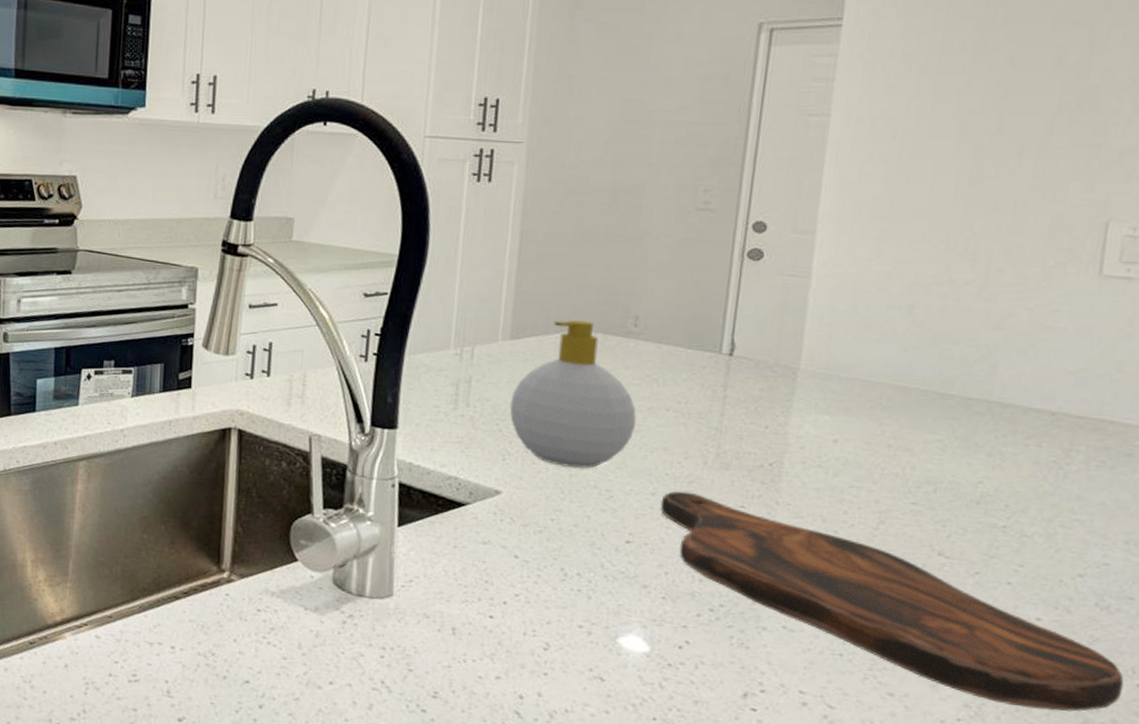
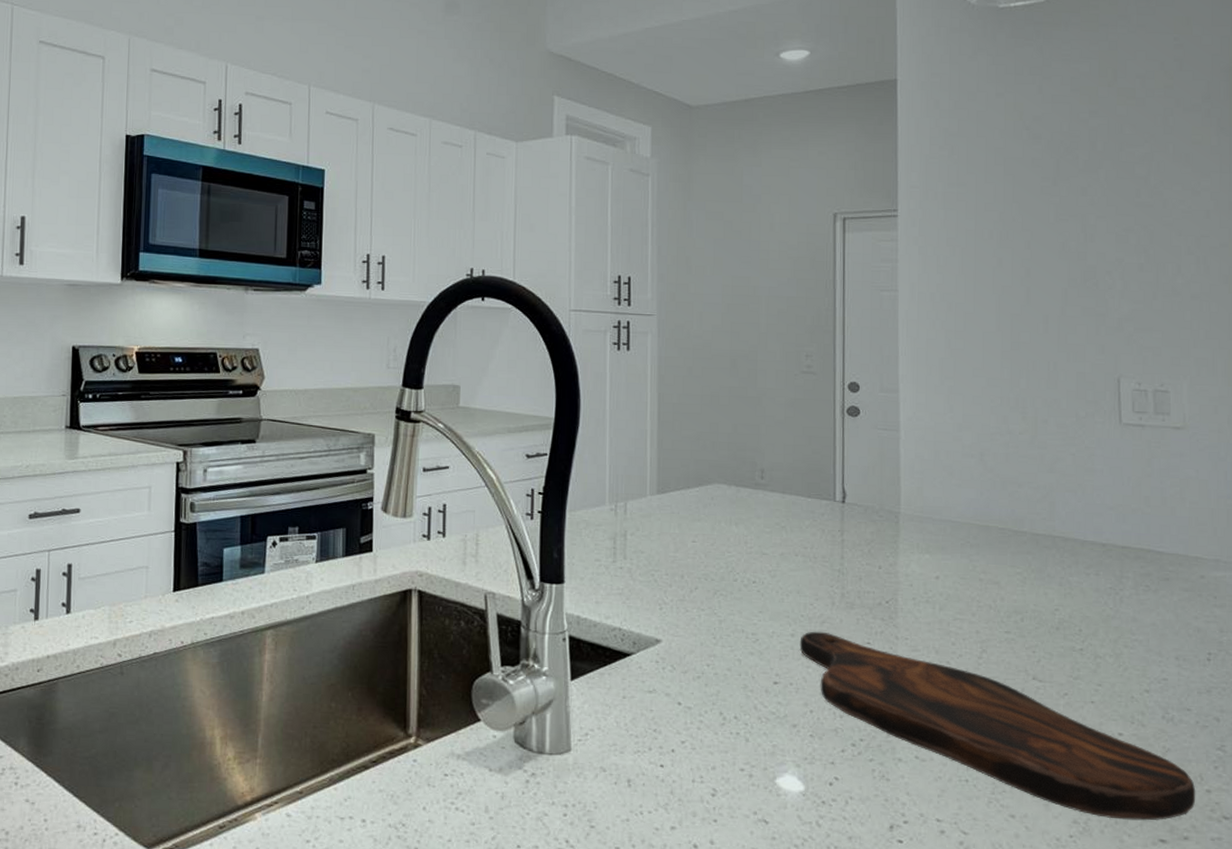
soap bottle: present [510,320,637,469] -> none [662,475,772,614]

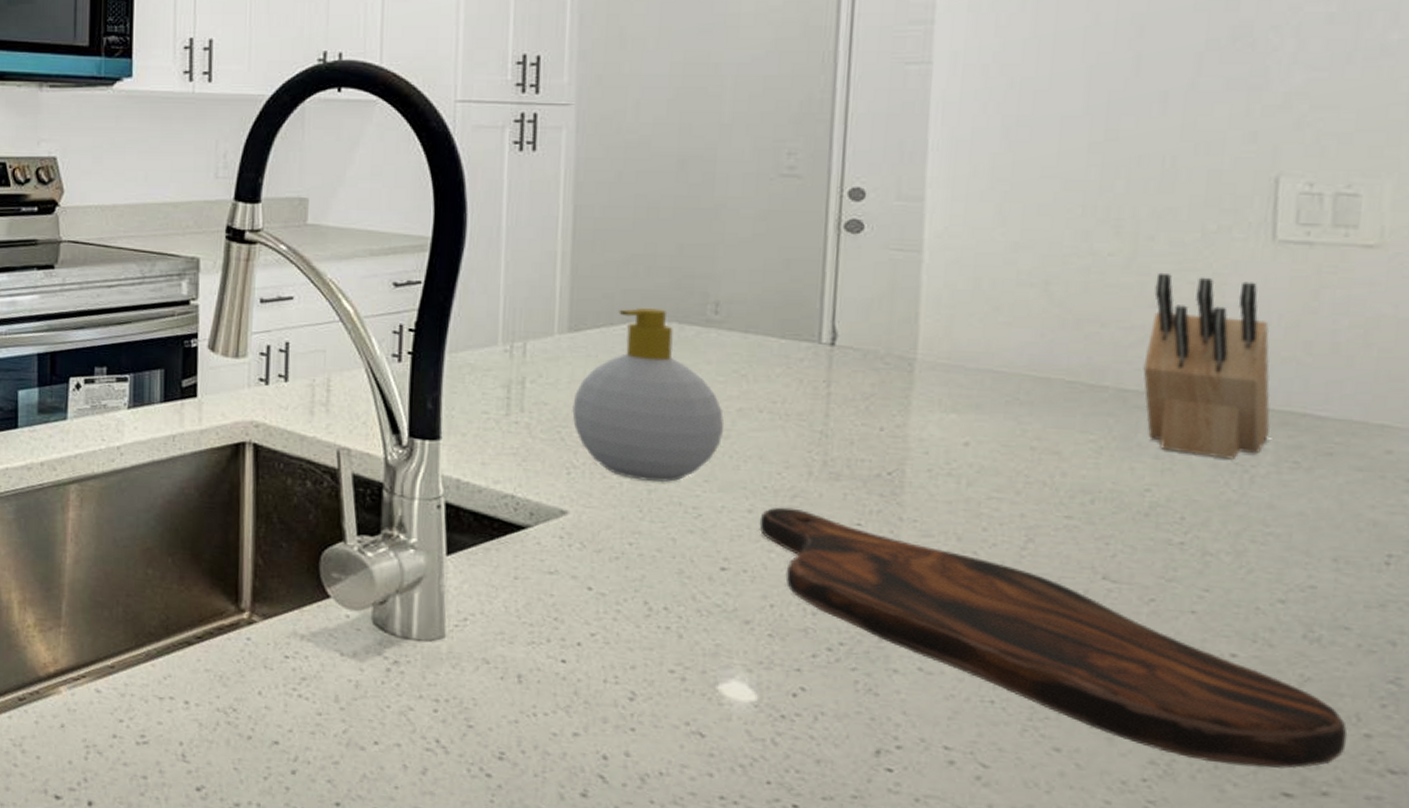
soap bottle: none [662,475,772,614] -> present [572,308,725,483]
knife block: none [1047,446,1130,585] -> present [1143,272,1270,460]

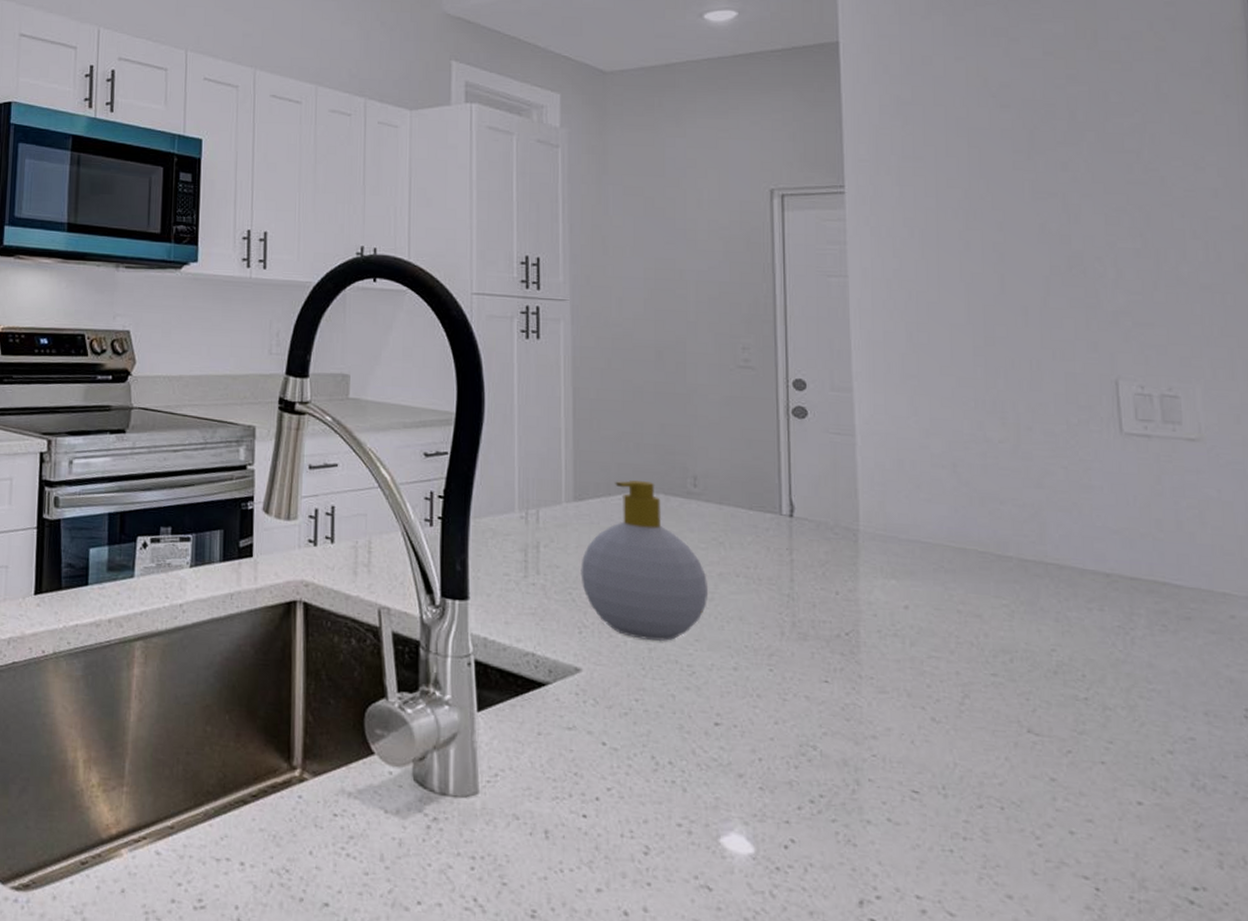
cutting board: present [759,507,1348,769] -> none [744,665,1240,911]
knife block: present [1143,272,1270,460] -> none [1037,458,1141,623]

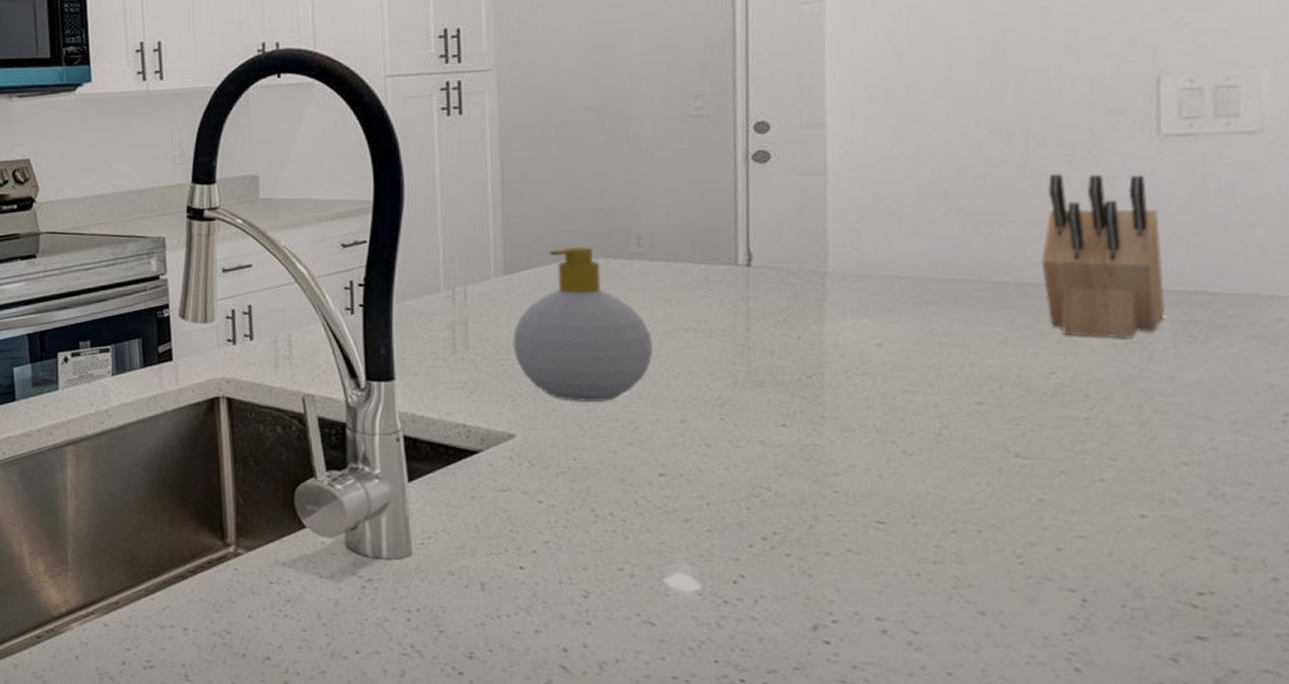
knife block: none [1037,458,1141,623] -> present [1041,173,1166,339]

